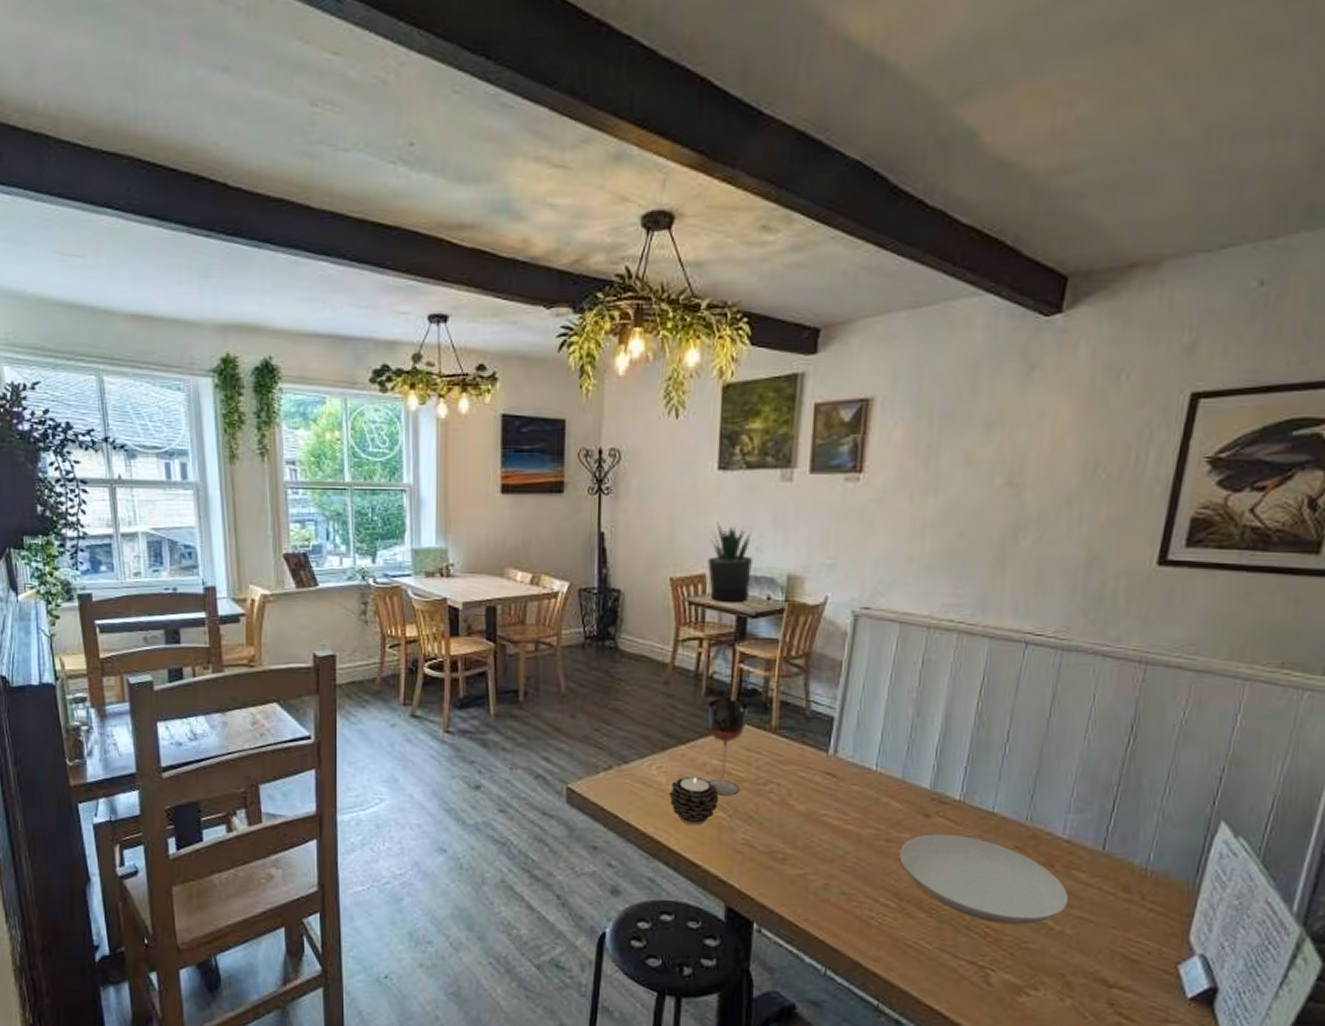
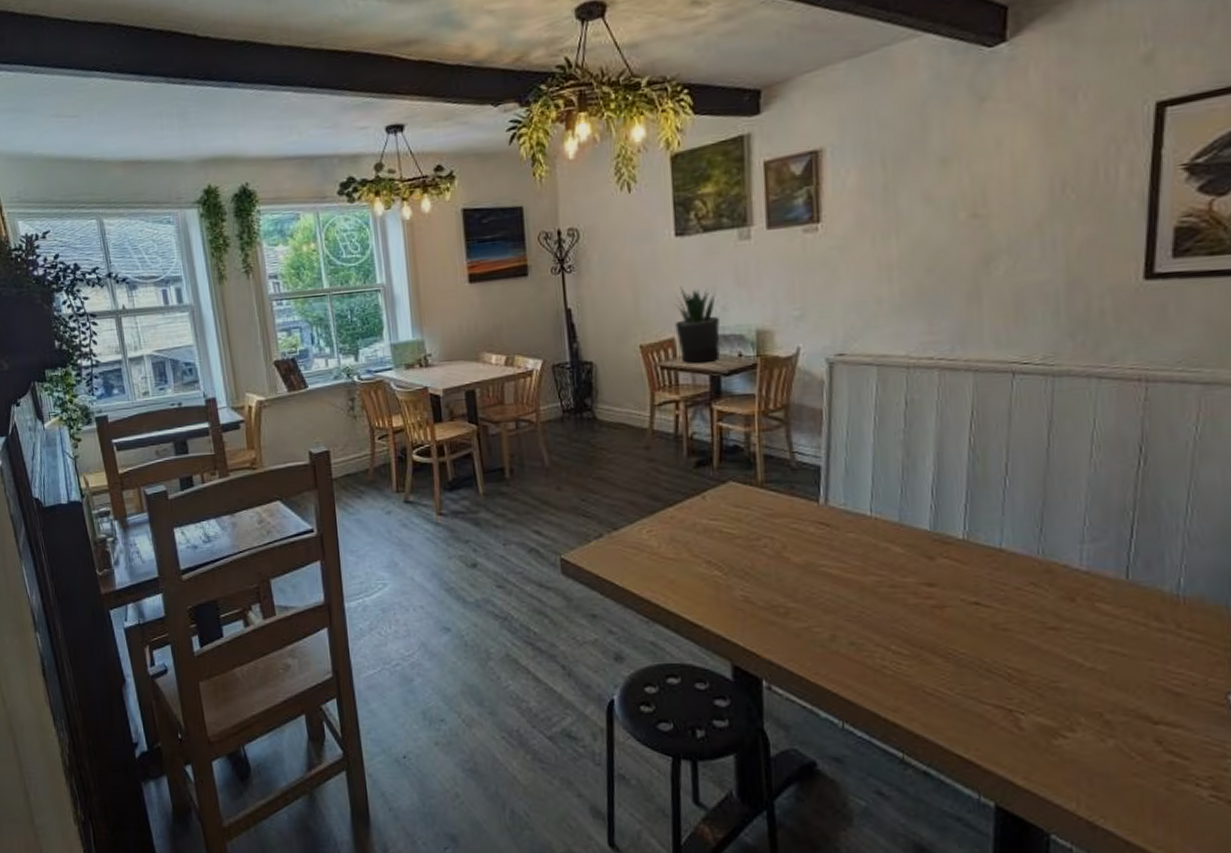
candle: present [669,777,719,826] -> none [661,538,713,587]
wineglass: present [707,698,748,796] -> none [691,457,733,554]
saucer: present [899,834,1069,925] -> none [906,575,1096,664]

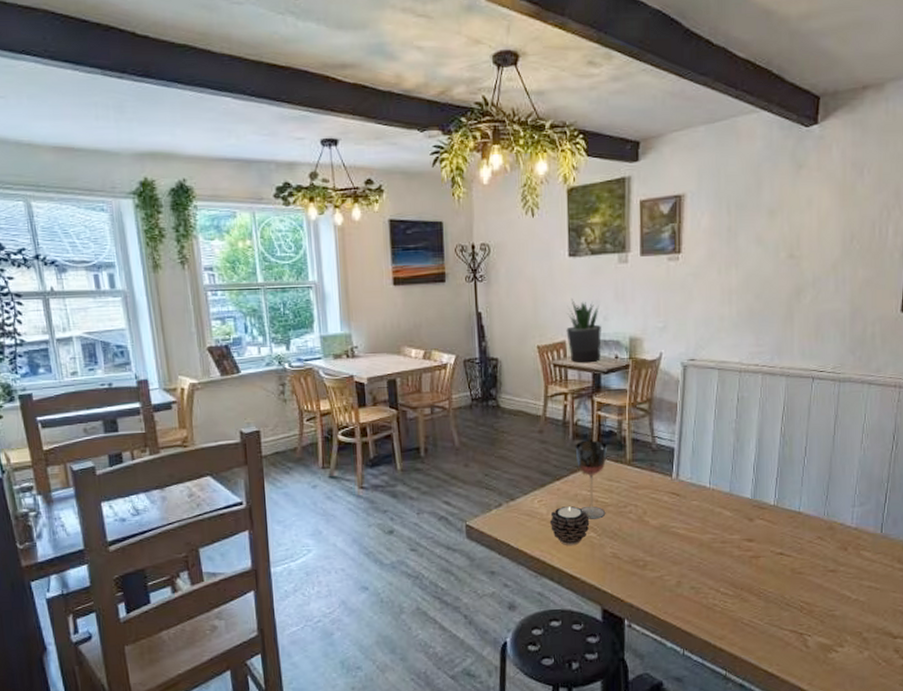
candle: none [661,538,713,587] -> present [549,506,590,546]
wineglass: none [691,457,733,554] -> present [575,440,607,519]

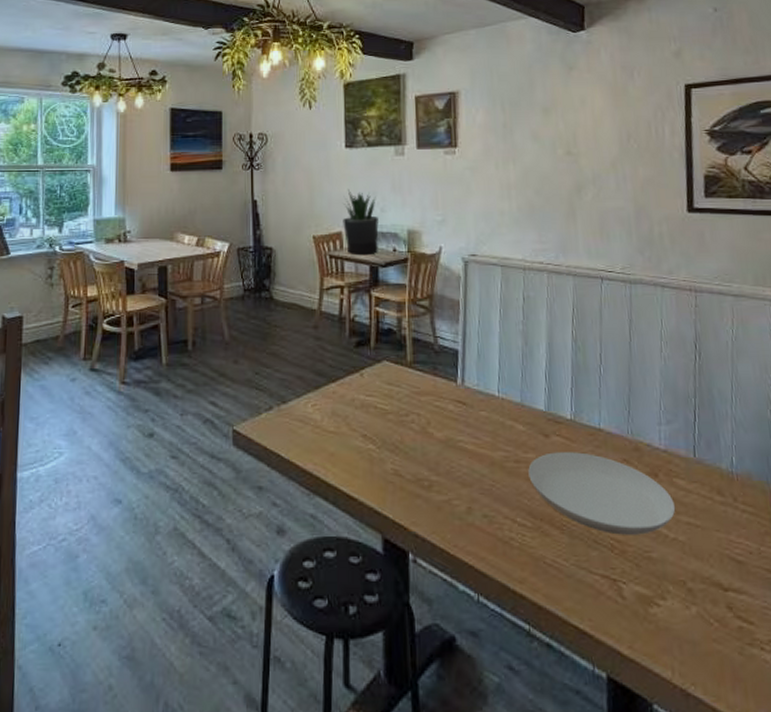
candle: present [549,506,590,546] -> none [324,413,368,460]
wineglass: present [575,440,607,519] -> none [352,338,386,428]
saucer: none [733,532,860,599] -> present [528,452,676,535]

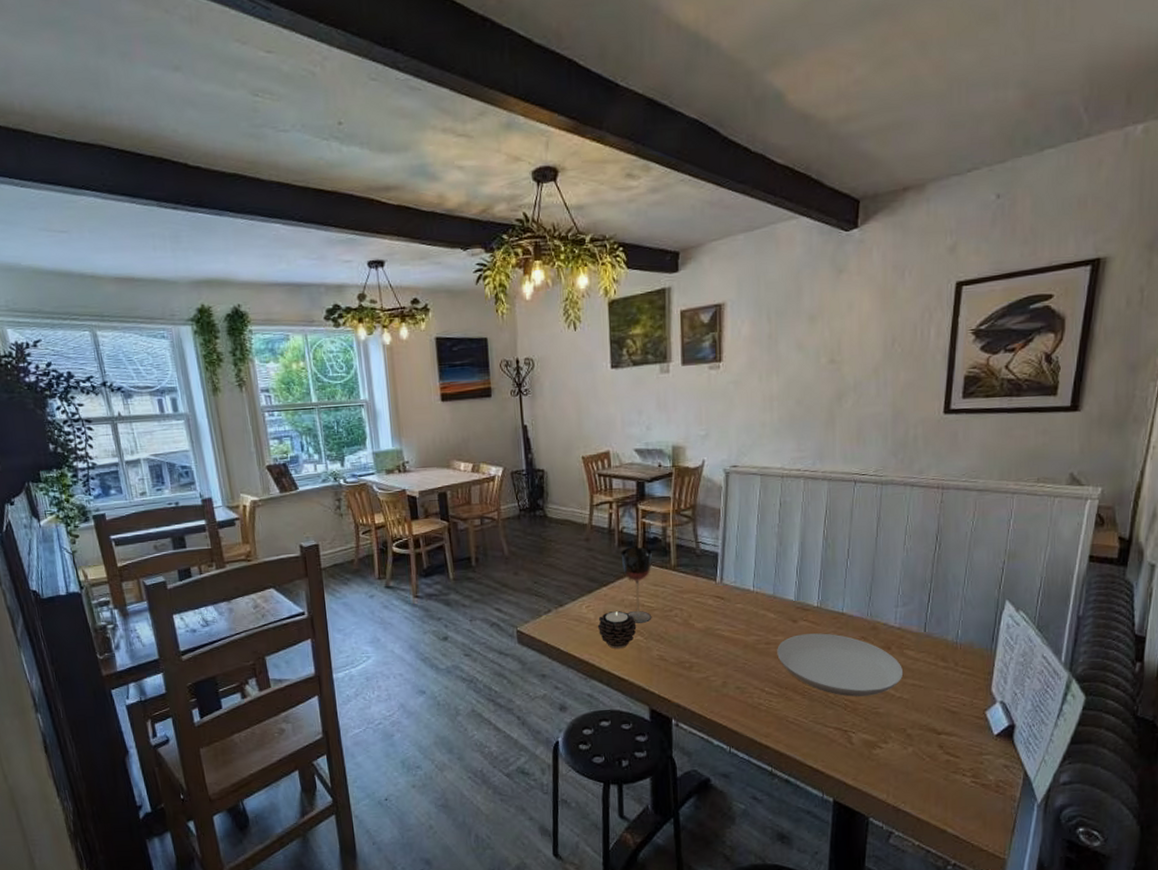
candle: none [324,413,368,460] -> present [597,611,637,650]
planter: present [343,189,379,256] -> none [610,410,645,473]
wineglass: none [352,338,386,428] -> present [621,547,652,623]

